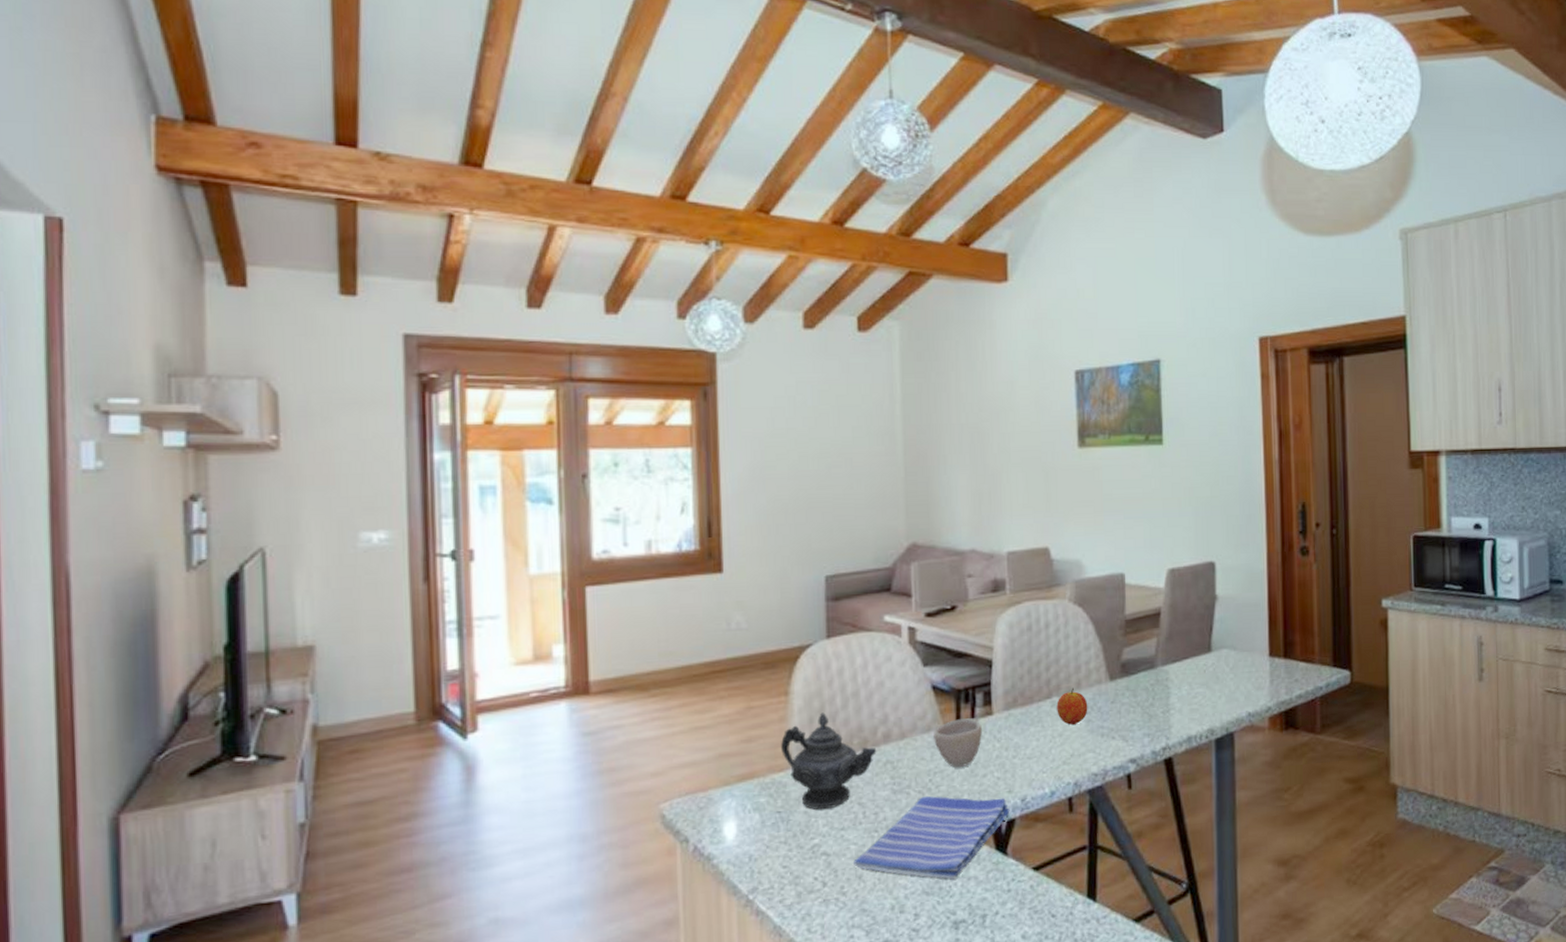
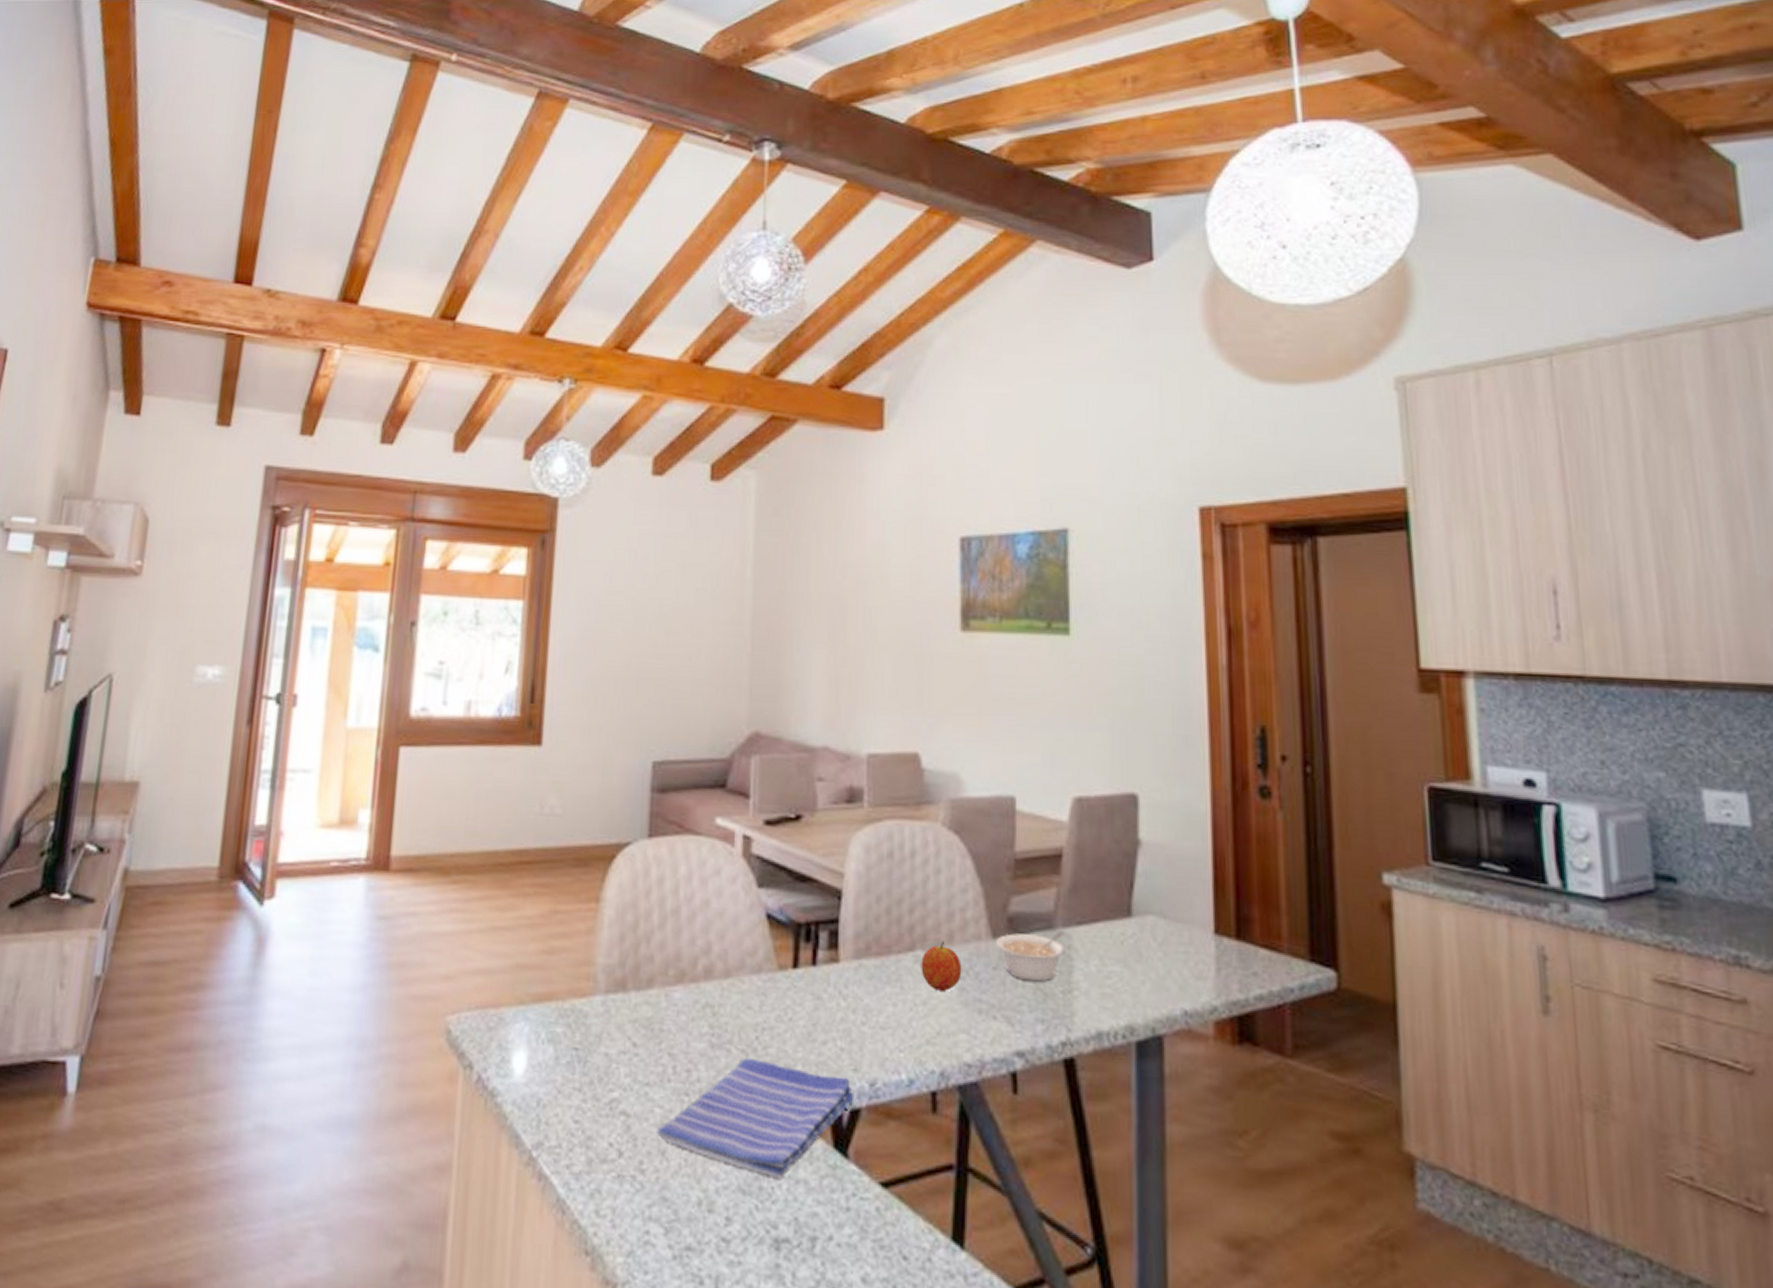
teapot: present [781,712,877,810] -> none [585,929,695,1055]
cup: present [934,718,982,768] -> none [764,962,825,1028]
legume: none [1112,669,1164,708] -> present [995,931,1065,982]

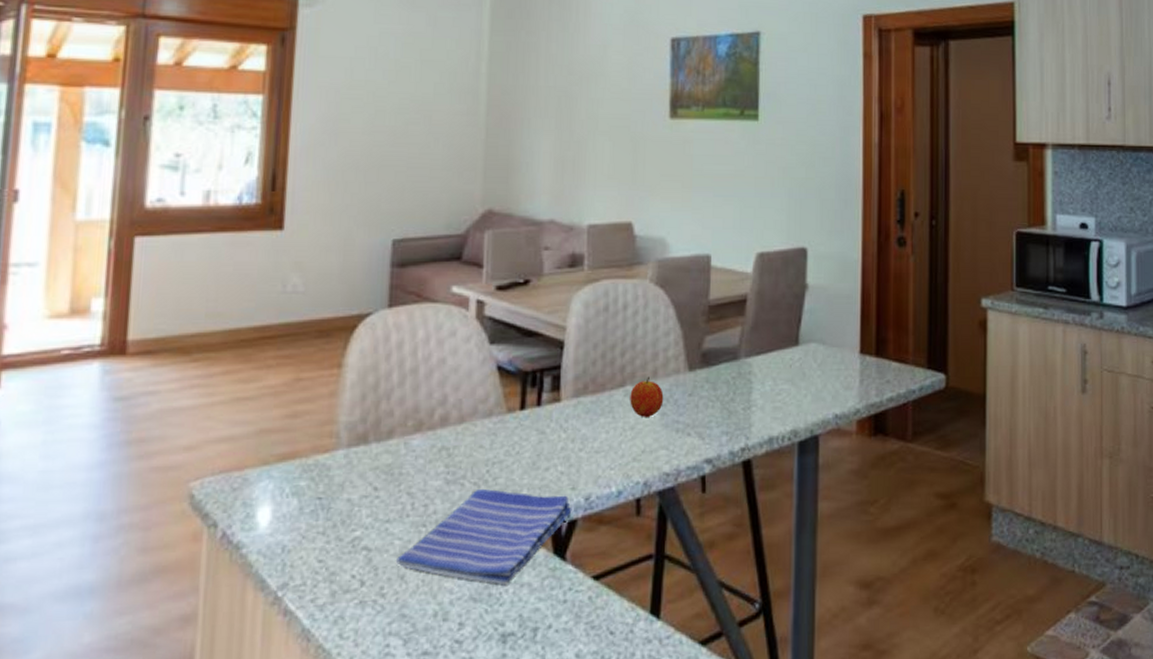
legume: present [995,931,1065,982] -> none [691,361,747,403]

